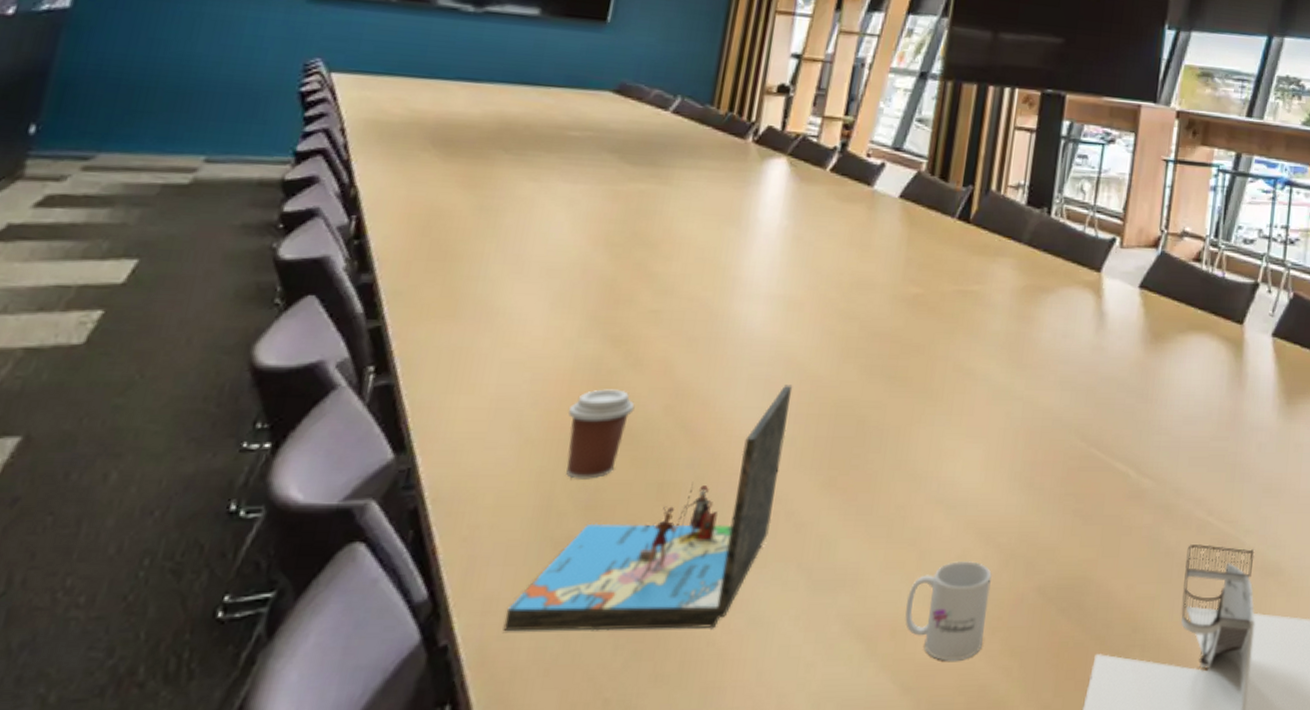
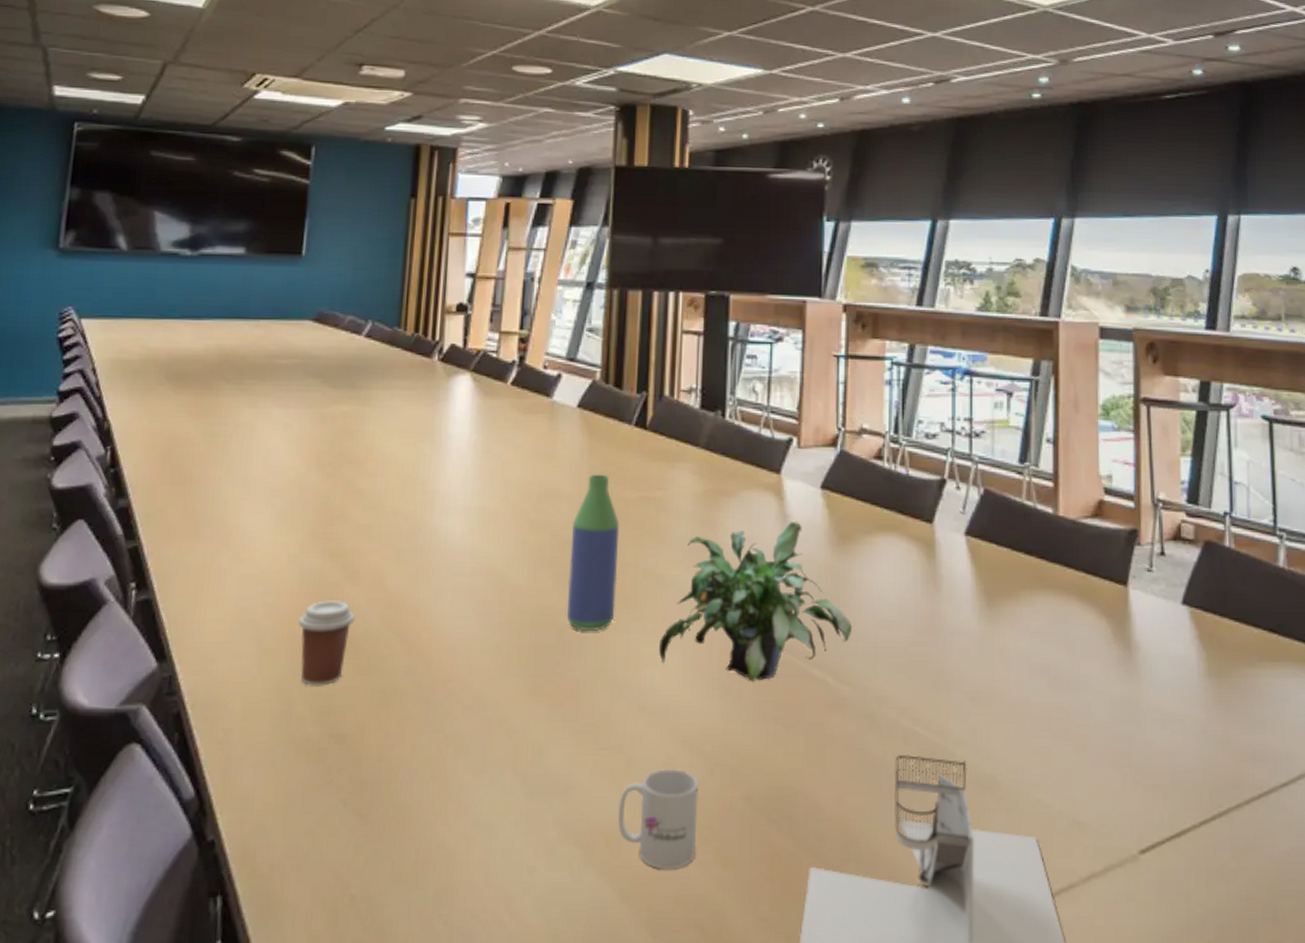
book: present [503,385,793,631] -> none [259,594,494,830]
bottle: none [869,265,934,425] -> present [567,474,620,632]
potted plant: none [963,318,1158,474] -> present [659,521,853,681]

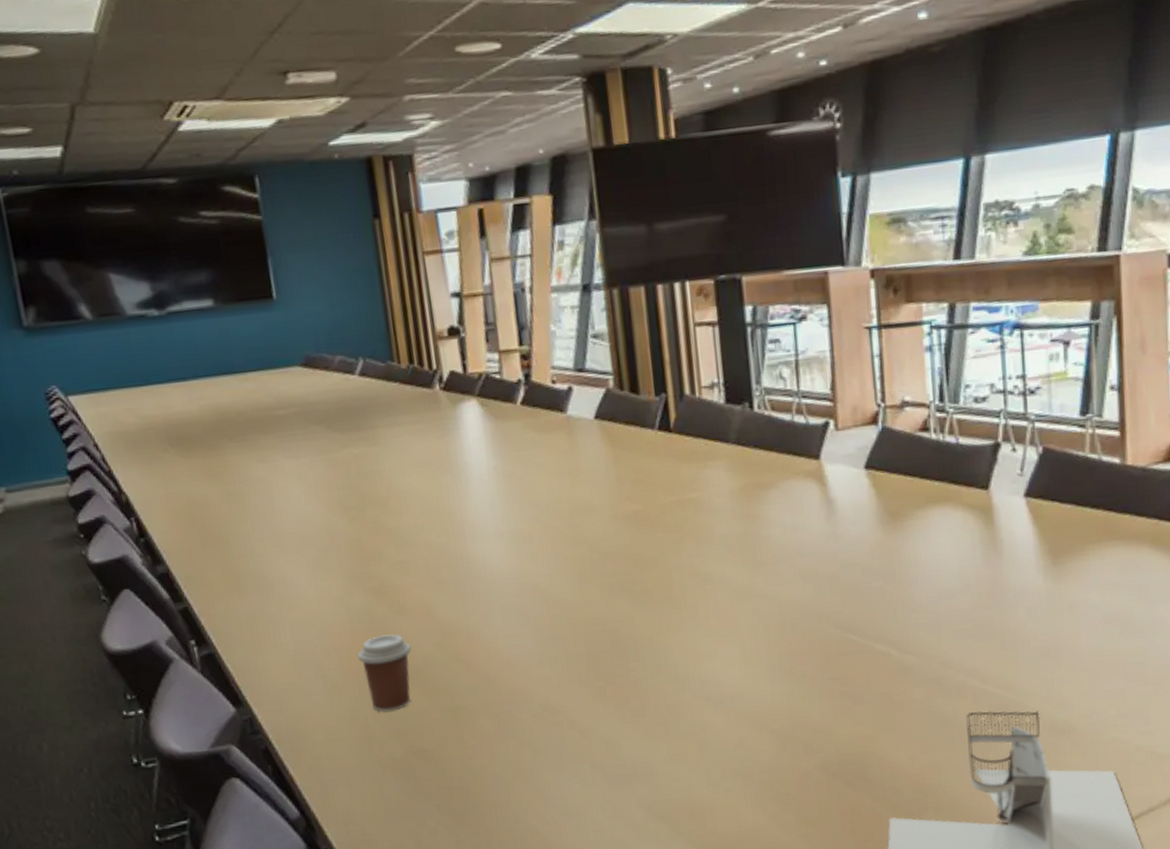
bottle: present [567,474,620,632] -> none [608,482,667,634]
mug: present [618,768,700,870] -> none [696,747,777,834]
potted plant: present [659,521,853,681] -> none [715,504,912,662]

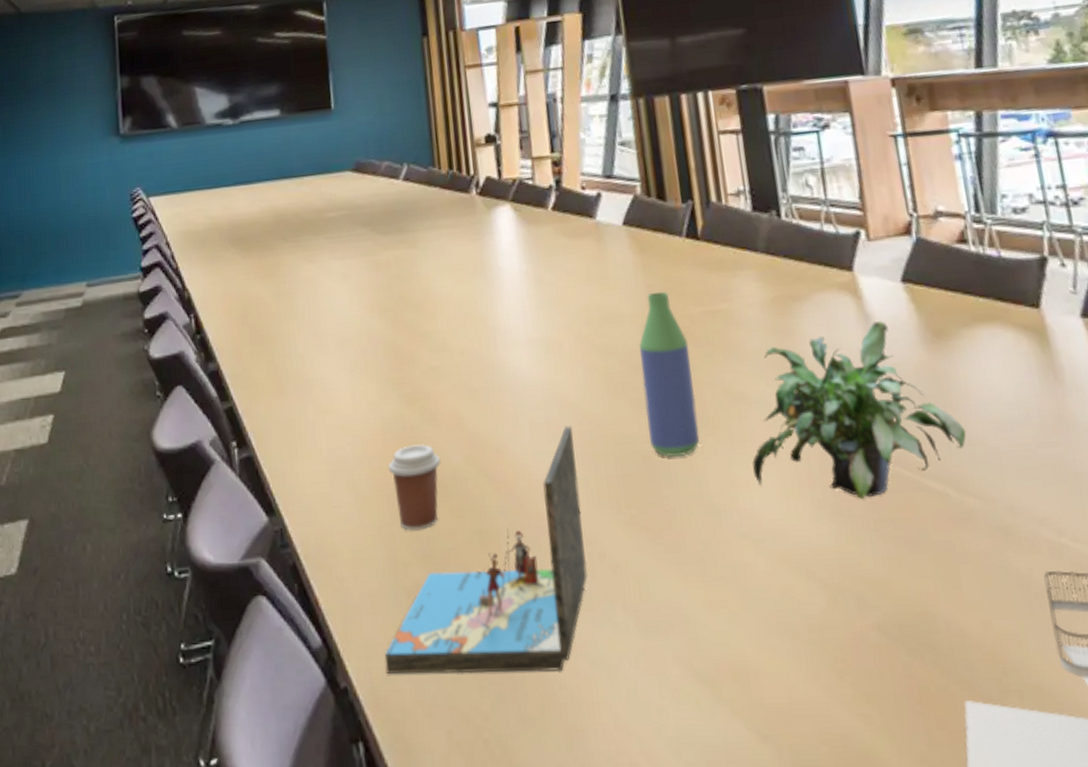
book: none [362,611,558,835] -> present [384,426,588,674]
bottle: none [608,482,667,634] -> present [638,291,700,457]
potted plant: none [715,504,912,662] -> present [752,320,967,499]

